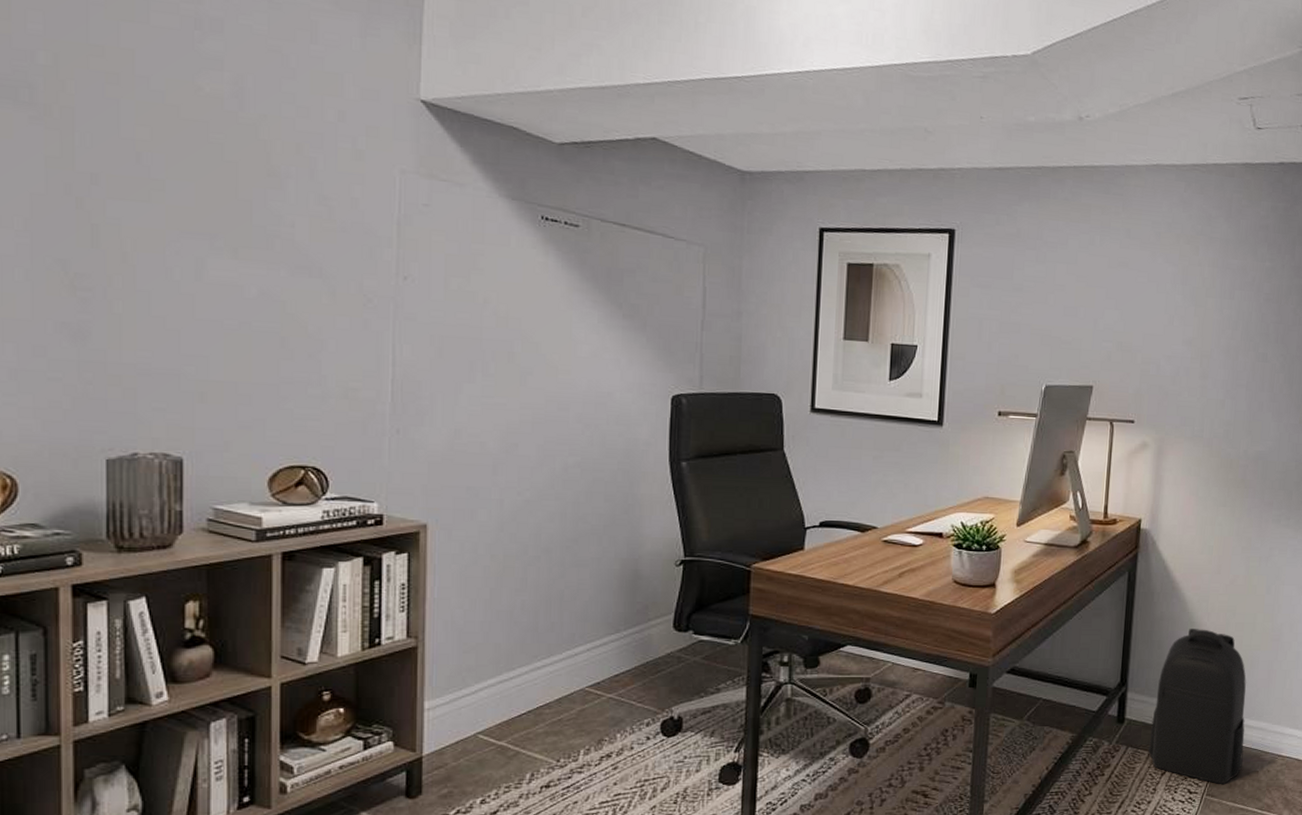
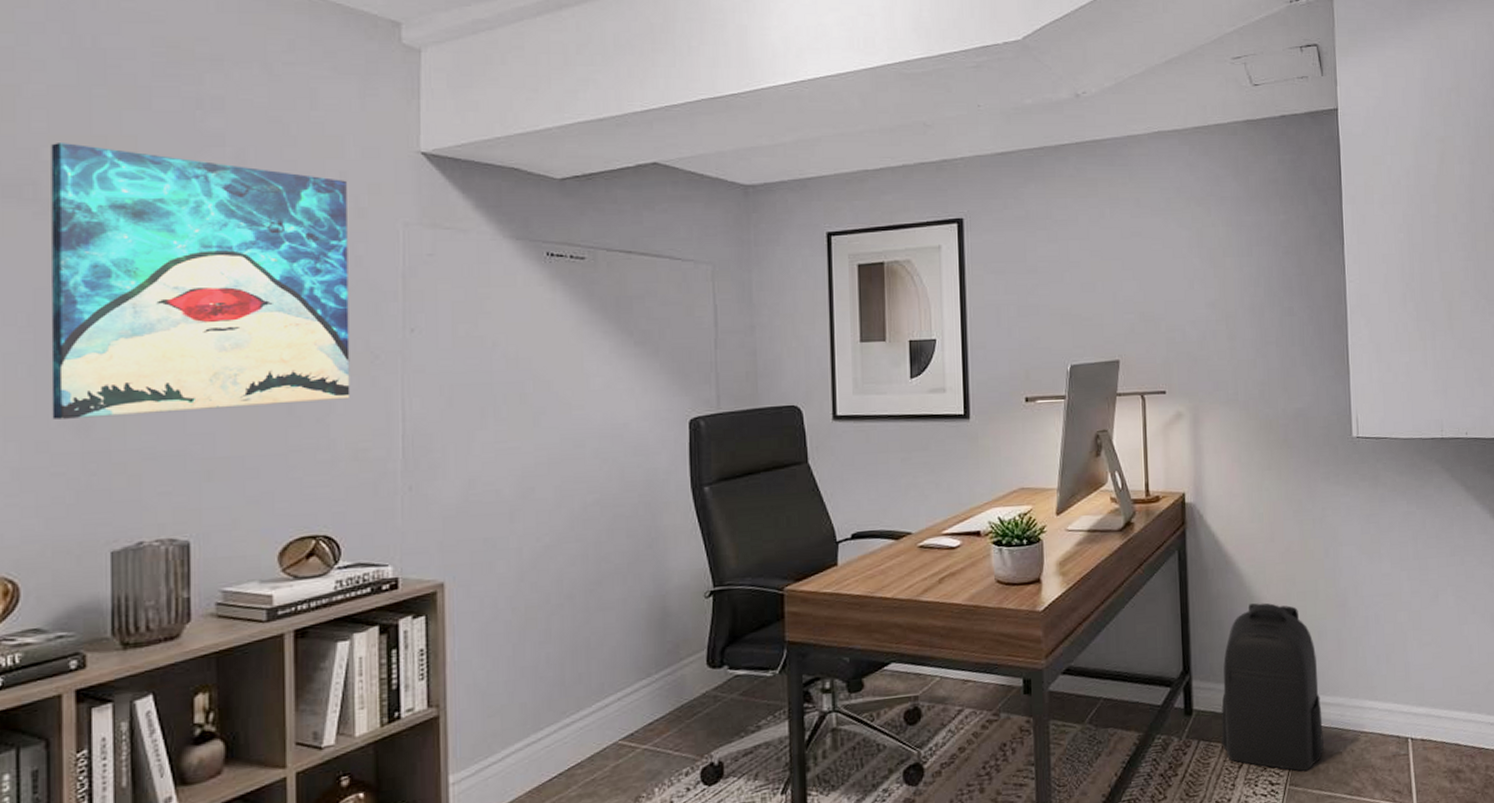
wall art: none [47,47,345,339] -> present [51,143,351,419]

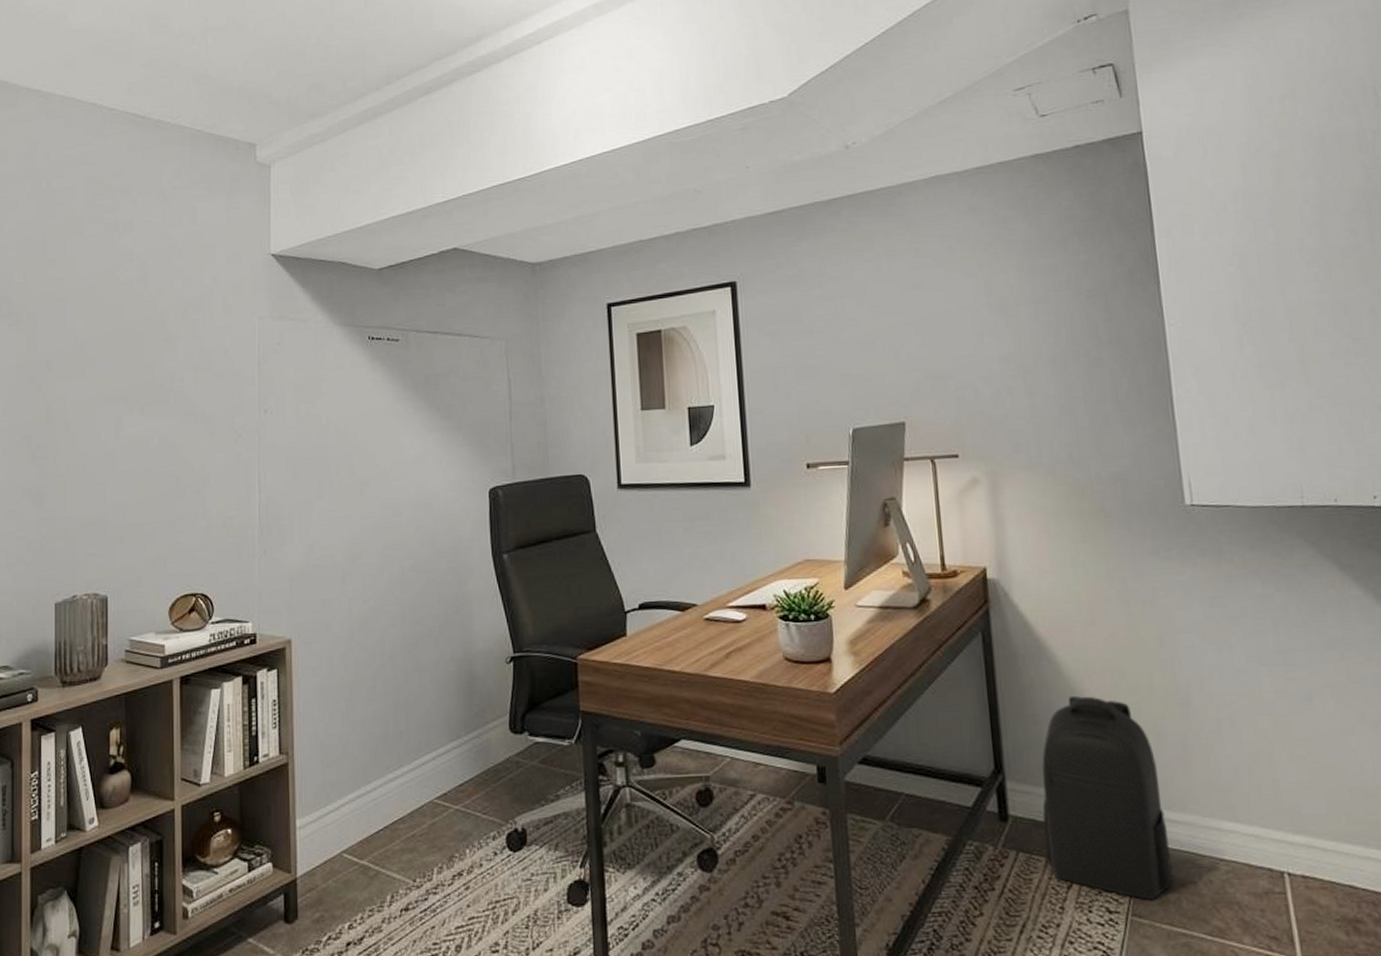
wall art: present [51,143,351,419] -> none [18,267,220,492]

